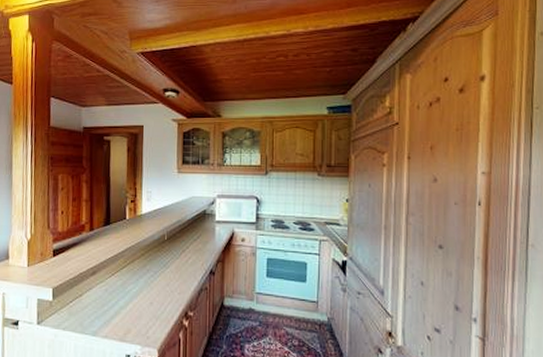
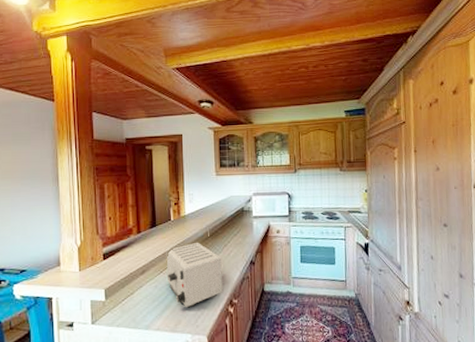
toaster: none [118,245,179,317] -> present [166,242,223,308]

